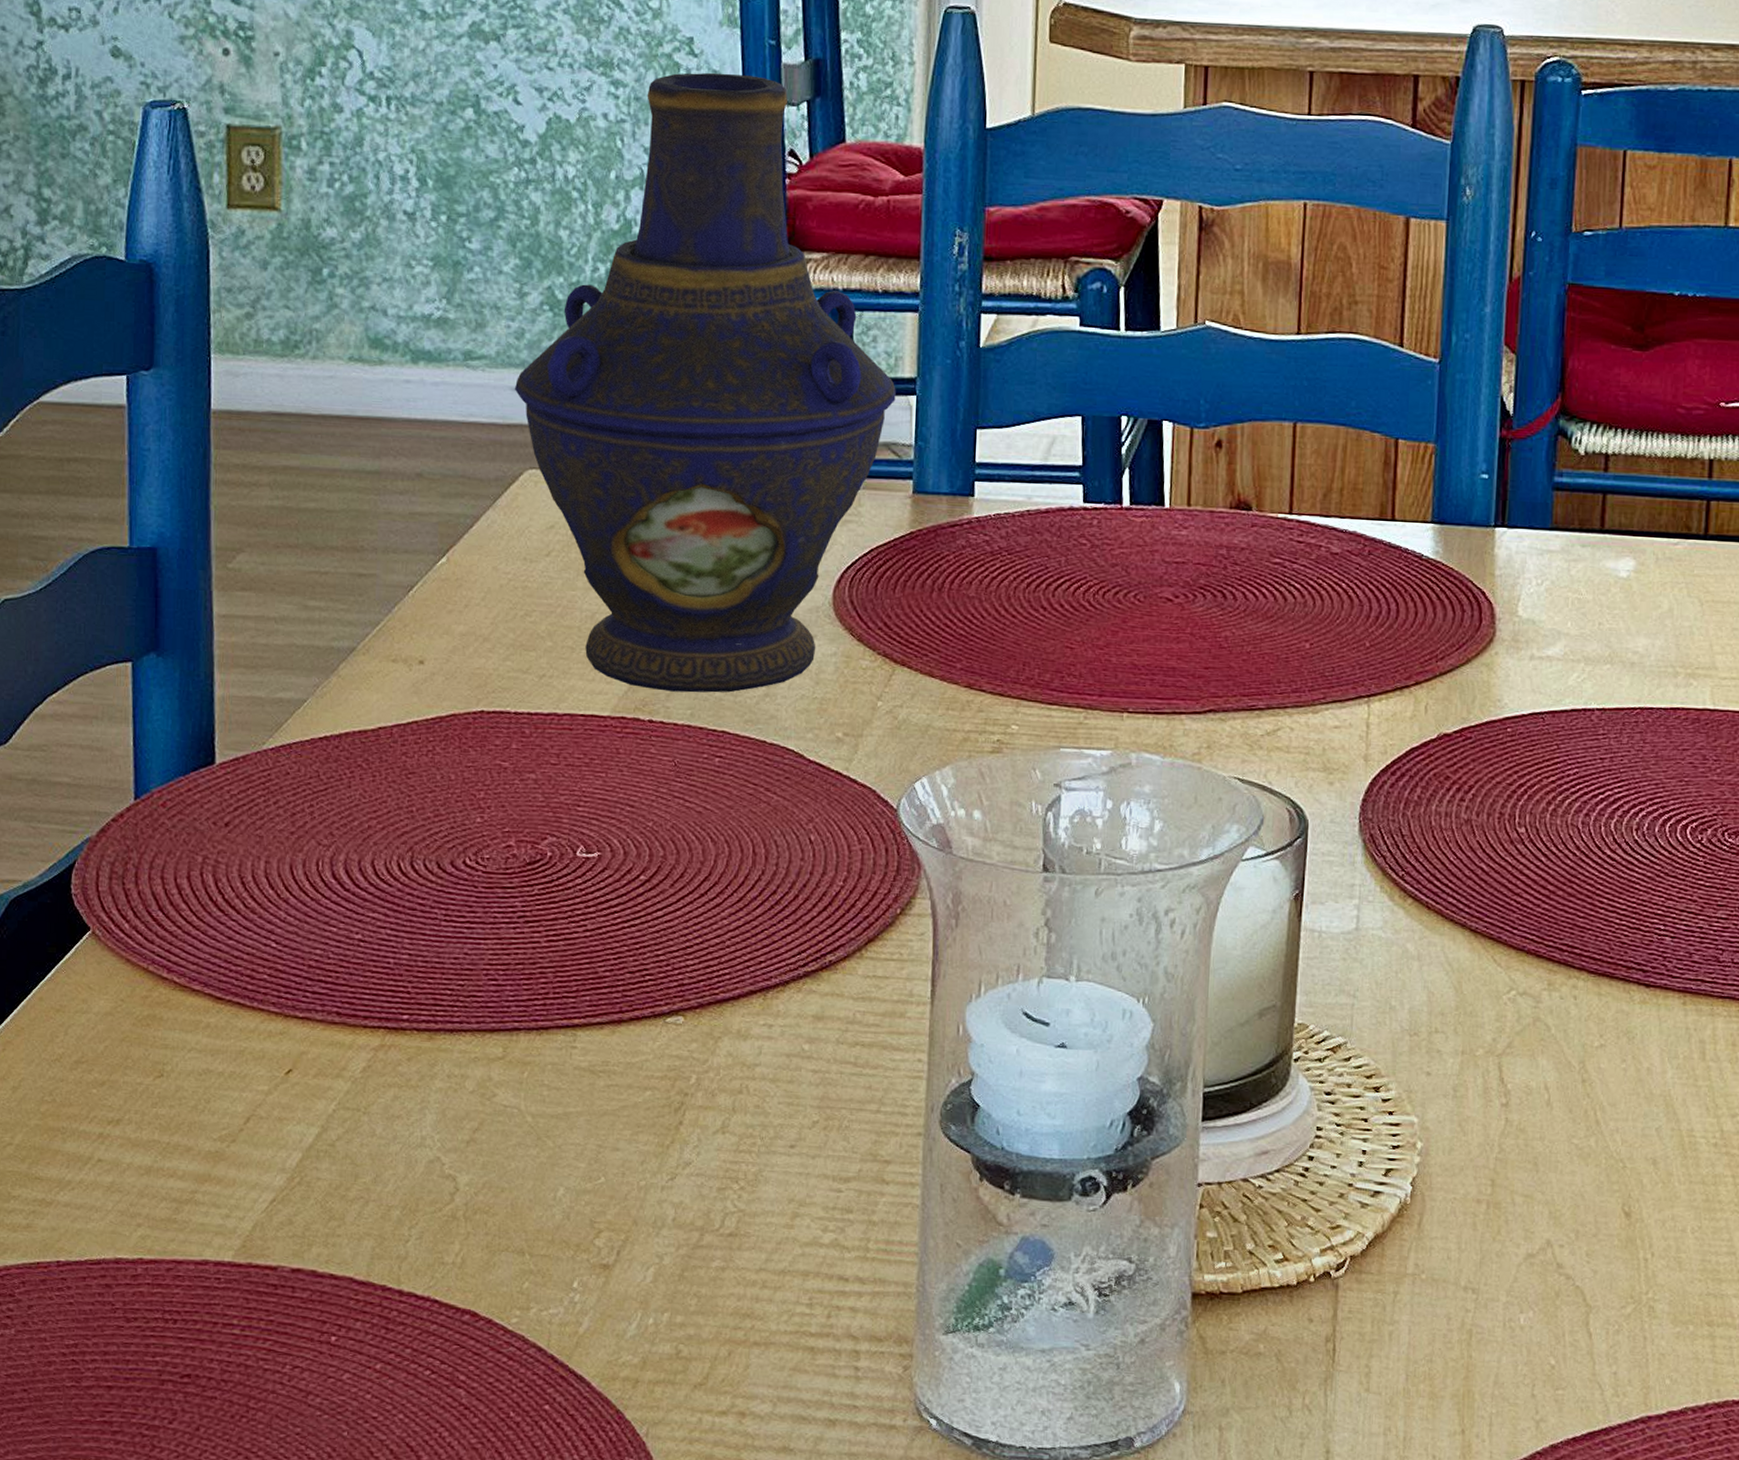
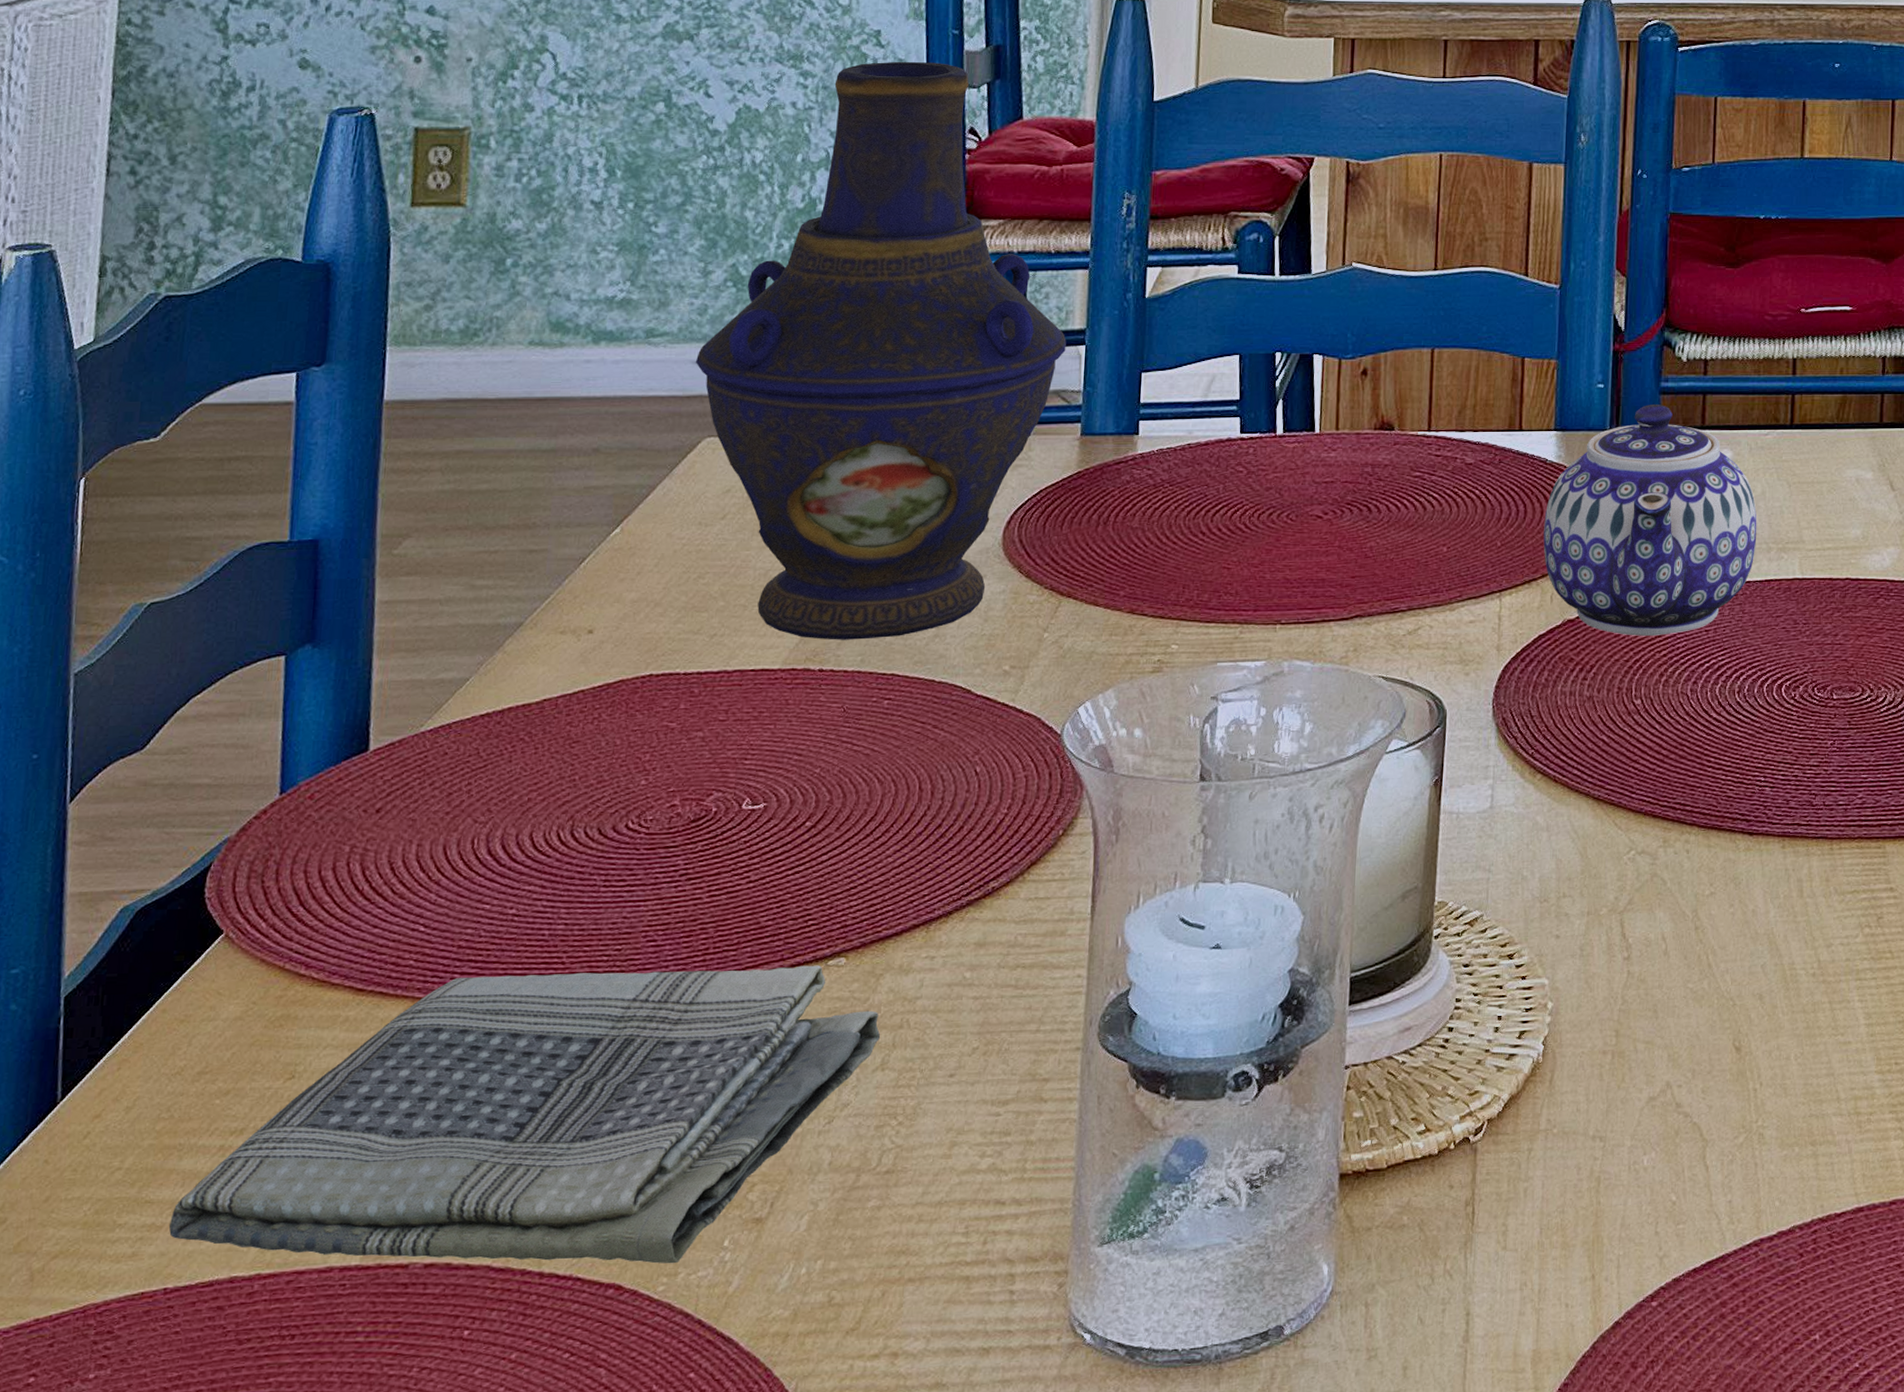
dish towel: none [58,996,720,1298] -> present [169,965,880,1264]
teapot: none [1417,501,1663,760] -> present [1543,404,1757,636]

